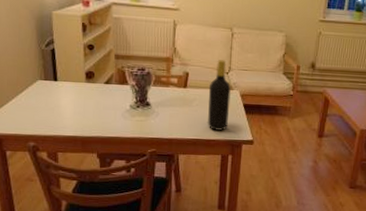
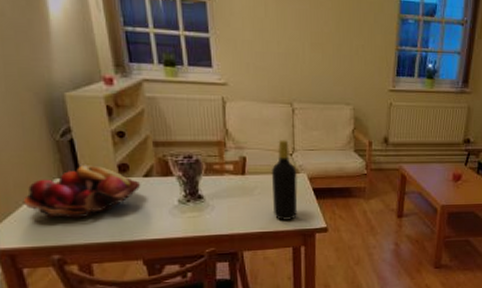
fruit basket: none [12,70,102,114] -> present [23,165,141,219]

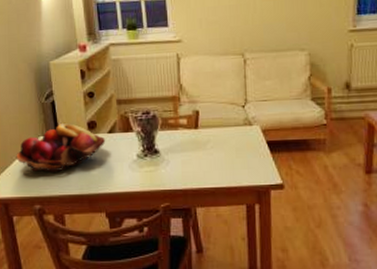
bottle: present [271,140,298,220] -> none [223,92,251,176]

